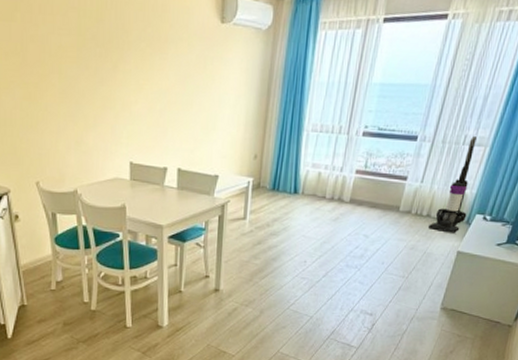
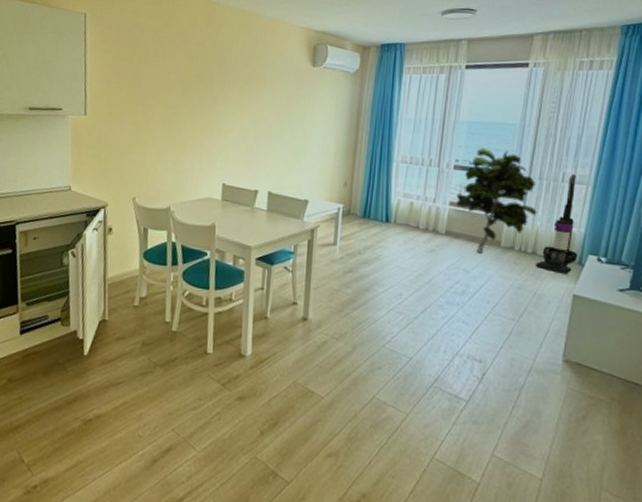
indoor plant: none [362,111,438,220] -> present [456,147,537,255]

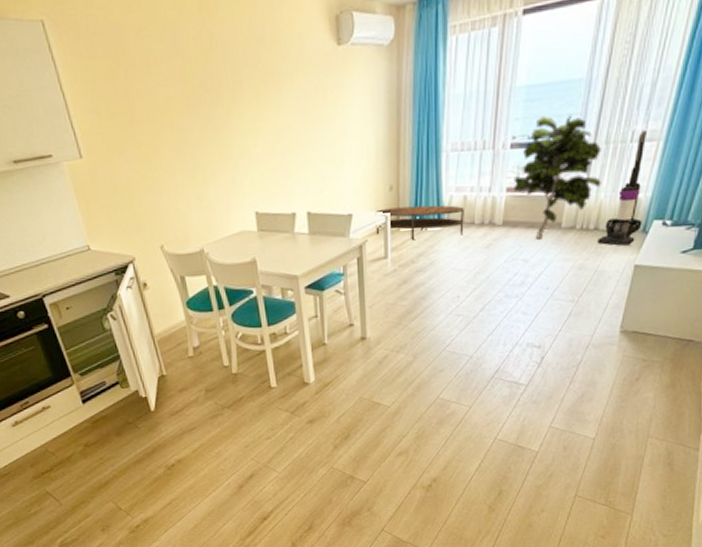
coffee table: none [328,200,410,237] -> present [375,205,464,241]

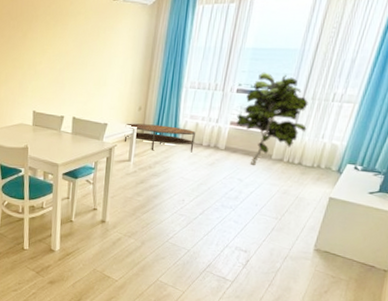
vacuum cleaner: present [598,131,646,246] -> none [300,94,345,181]

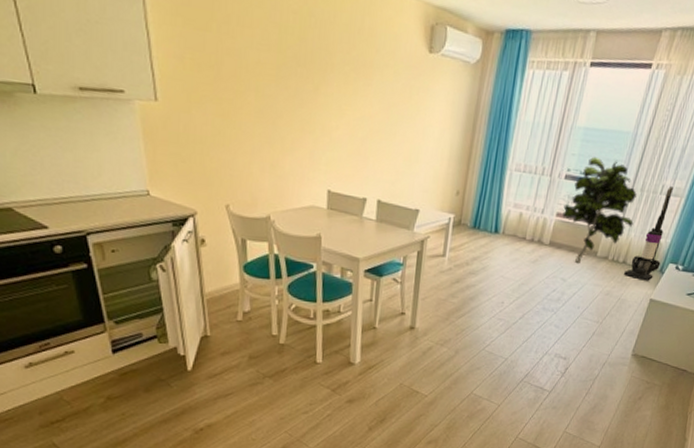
coffee table: present [124,123,195,153] -> none [438,210,519,248]
vacuum cleaner: none [300,94,345,181] -> present [624,186,673,281]

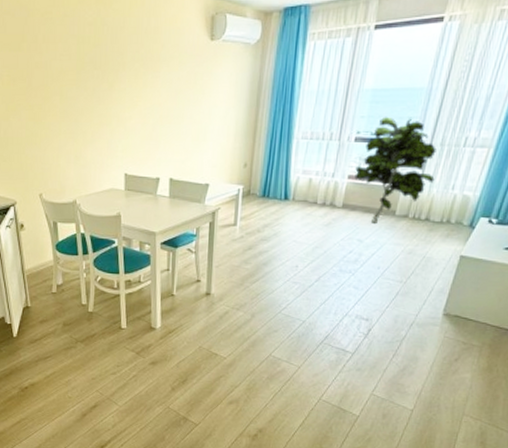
vacuum cleaner: present [624,186,673,281] -> none [428,138,479,237]

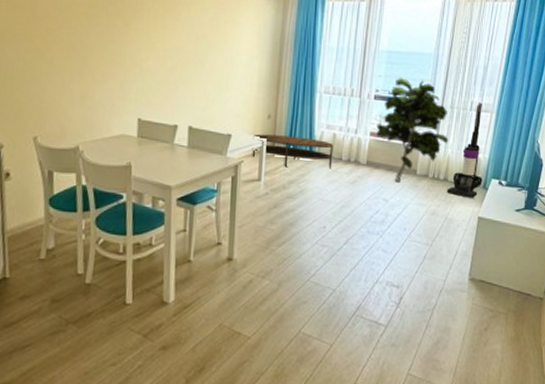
coffee table: none [228,182,309,213] -> present [252,134,333,169]
vacuum cleaner: none [428,138,479,237] -> present [447,103,483,198]

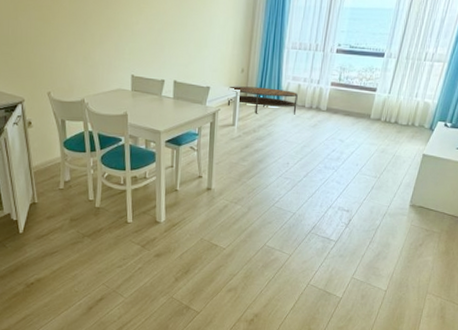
indoor plant: present [376,77,449,184] -> none [336,32,403,127]
vacuum cleaner: present [447,103,483,198] -> none [397,54,436,138]

